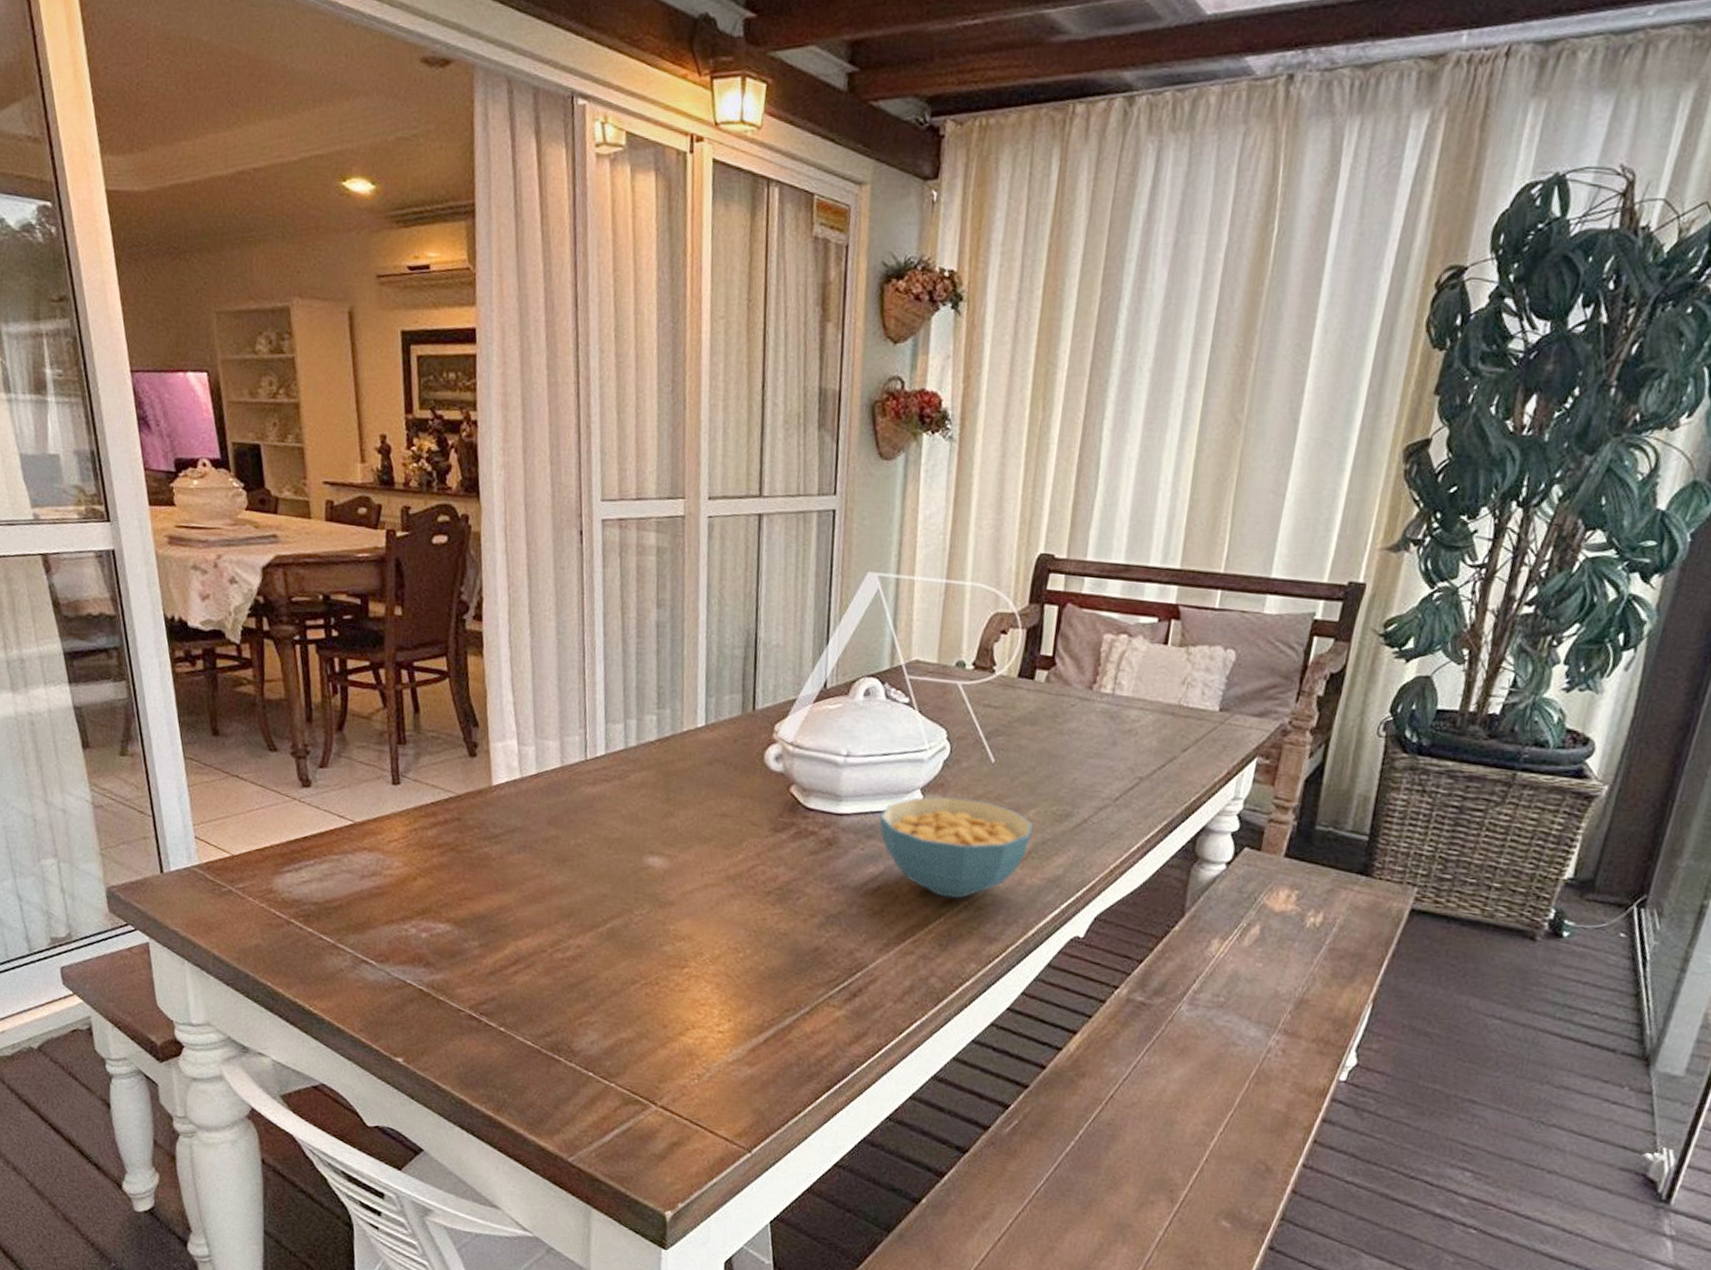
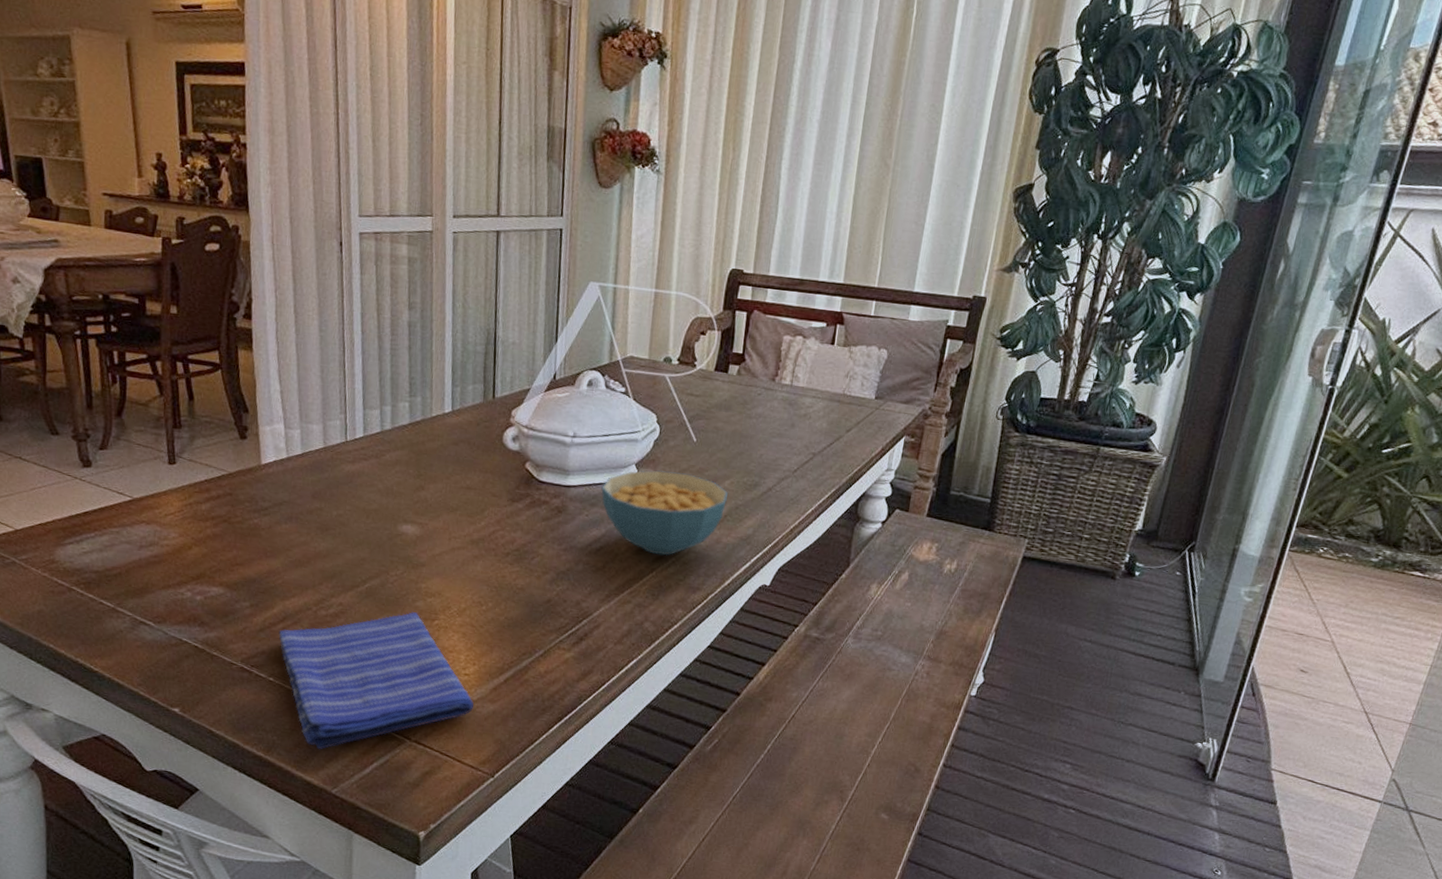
dish towel: none [510,957,729,1111] -> present [278,612,474,749]

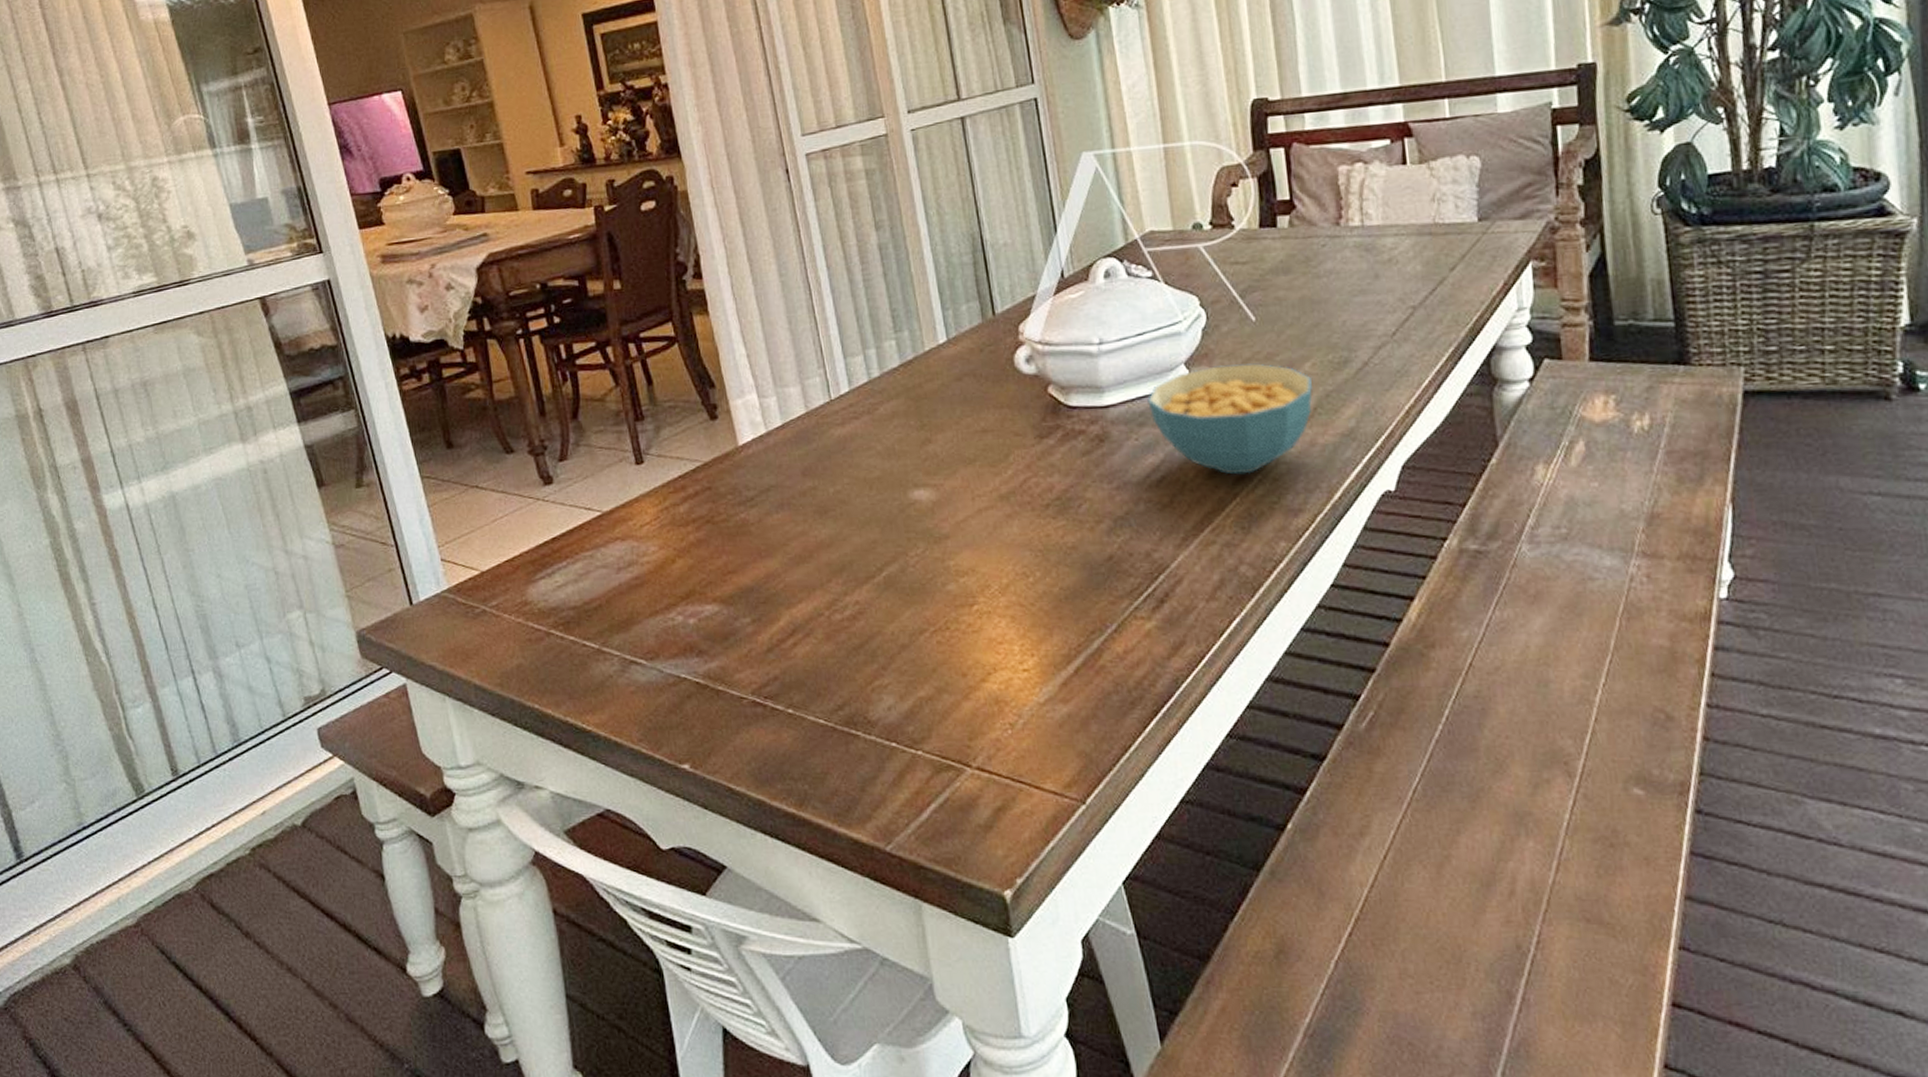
dish towel: present [278,612,474,749] -> none [790,599,1043,794]

